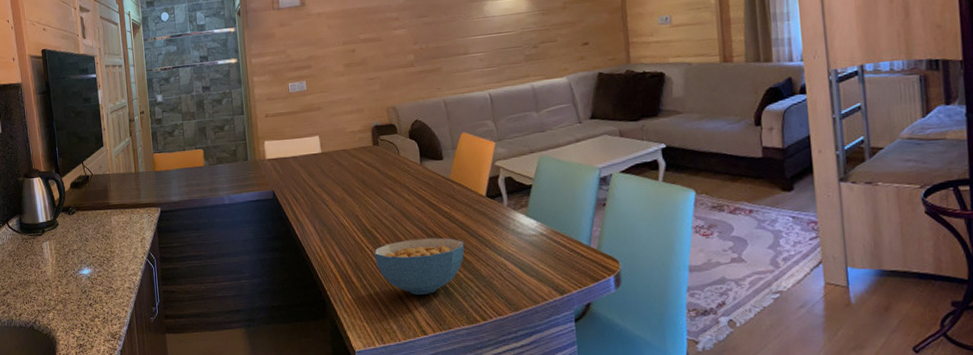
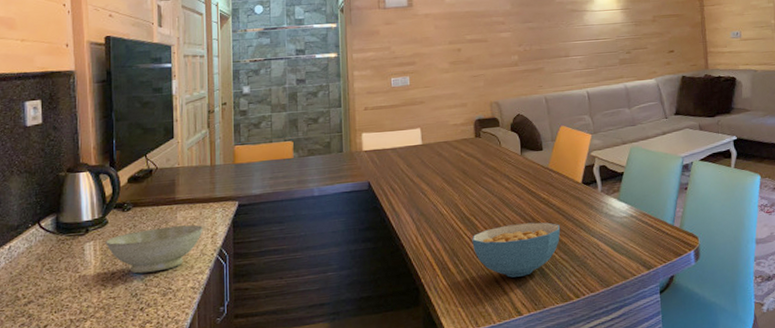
bowl: none [58,229,134,272] -> present [106,224,203,274]

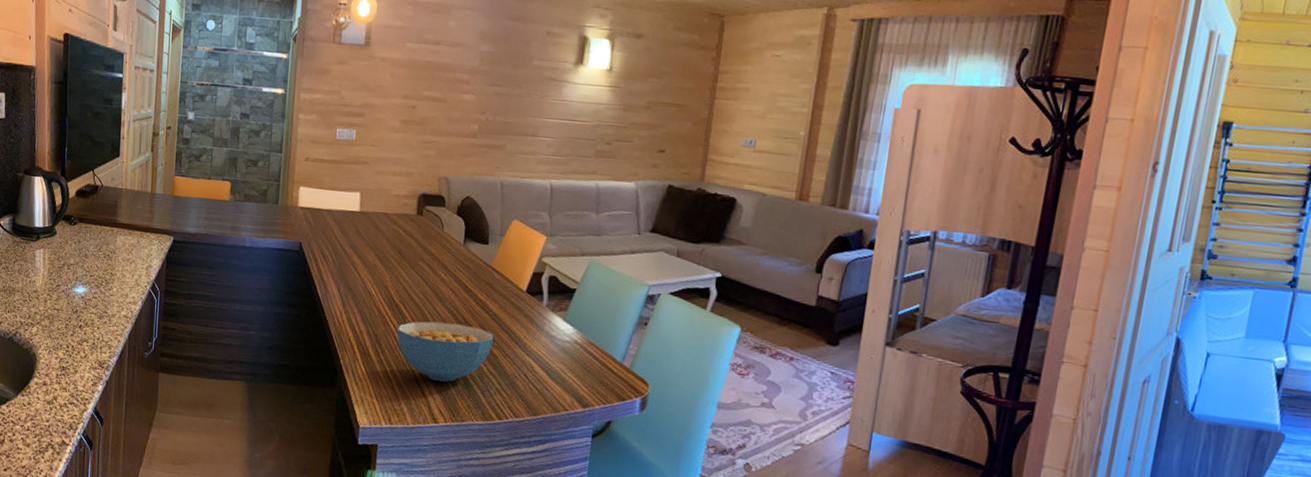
bowl: present [106,224,203,274] -> none [53,247,140,293]

